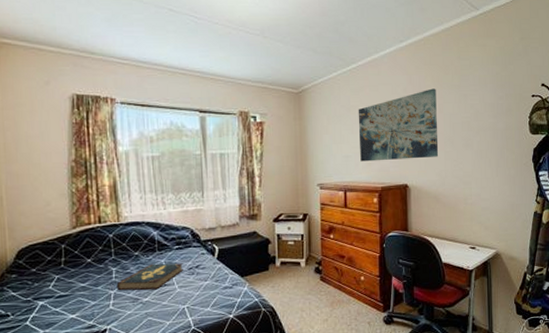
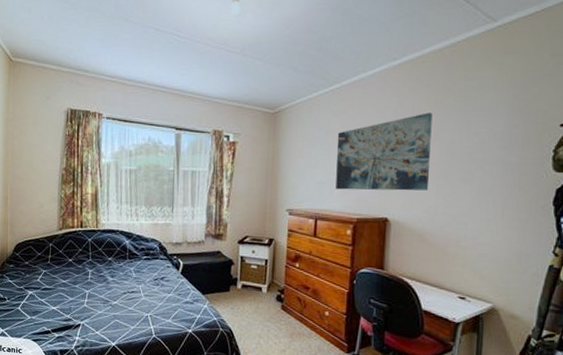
book: present [116,263,183,291] -> none [91,270,150,295]

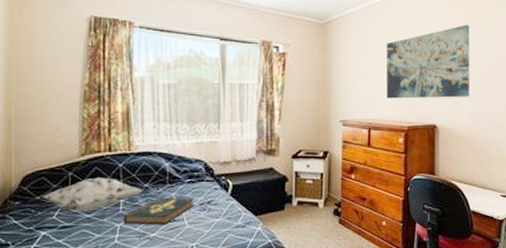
decorative pillow: none [30,249,107,277] -> present [43,177,143,212]
book: none [91,270,150,295] -> present [123,197,194,225]

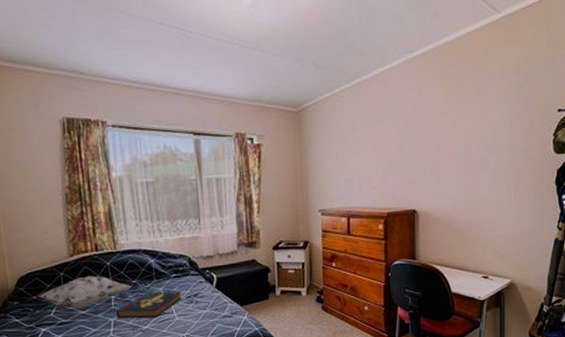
wall art: present [386,25,470,99] -> none [362,104,451,186]

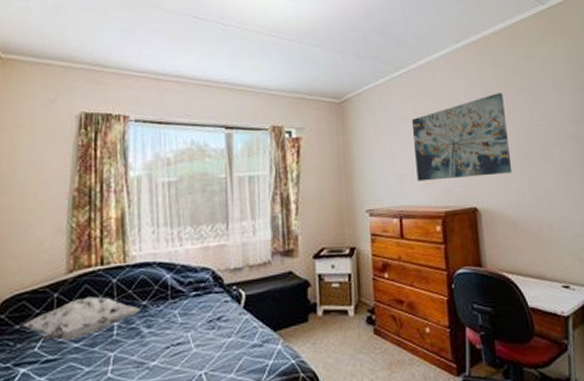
book: present [116,291,182,319] -> none [117,314,201,353]
wall art: none [362,104,451,186] -> present [411,93,513,182]

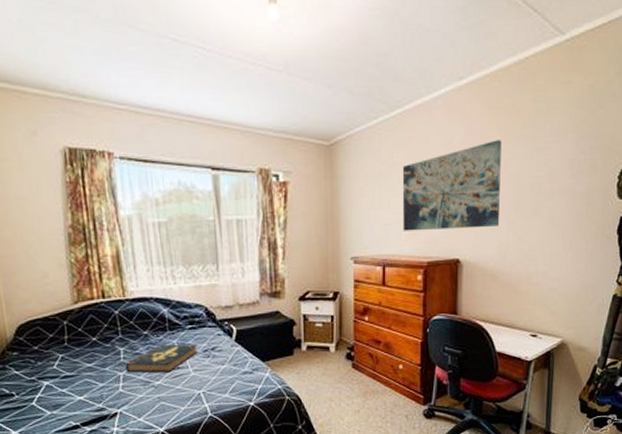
decorative pillow: present [23,296,141,341] -> none [40,325,143,361]
book: none [117,314,201,353] -> present [125,344,198,373]

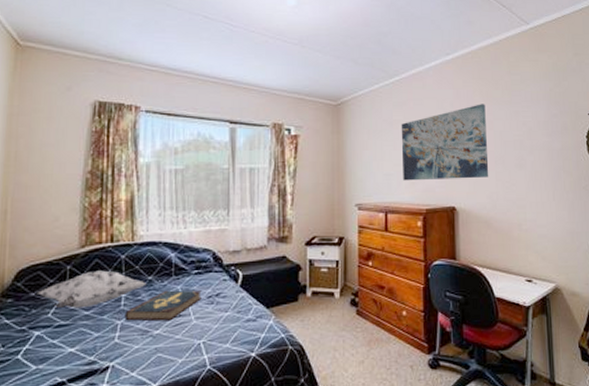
decorative pillow: none [40,325,143,361] -> present [38,270,147,308]

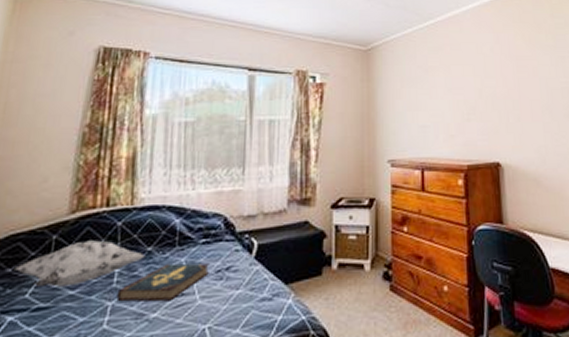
wall art: present [401,104,489,181] -> none [437,49,536,133]

